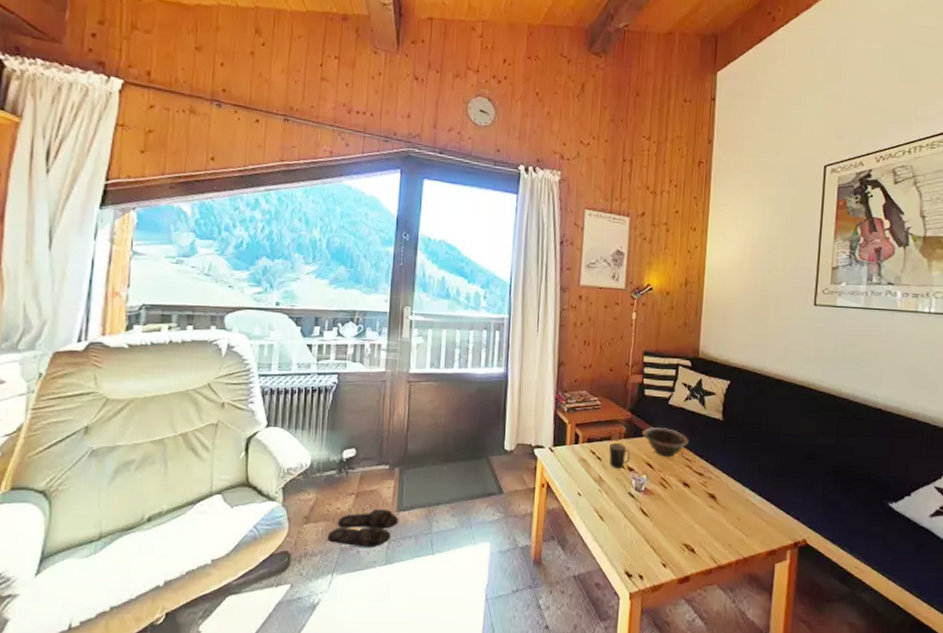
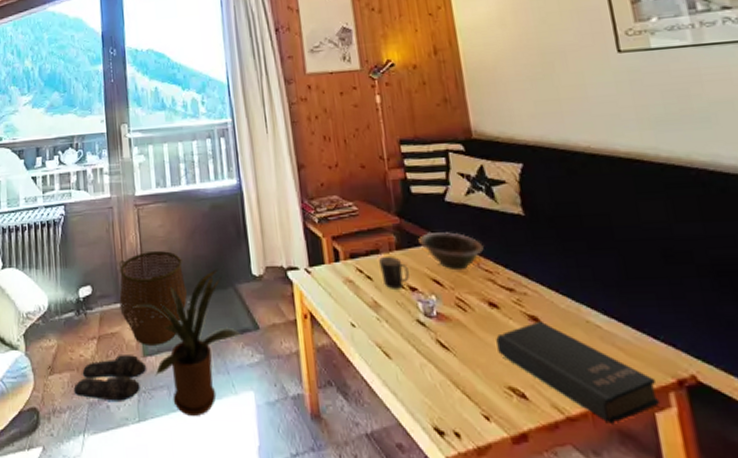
basket: none [381,423,445,503] -> present [119,251,187,345]
house plant: none [391,442,485,560] -> present [131,269,239,416]
book: none [682,498,781,572] -> present [496,320,661,425]

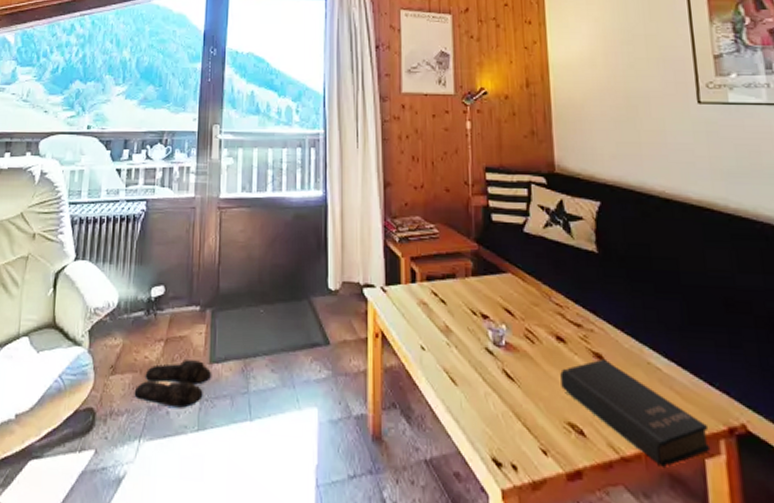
basket: present [119,251,187,345] -> none [191,256,261,353]
house plant: present [131,269,239,416] -> none [203,279,309,429]
mug: present [379,256,409,291] -> none [455,281,482,317]
decorative bowl: present [419,231,485,271] -> none [495,260,558,302]

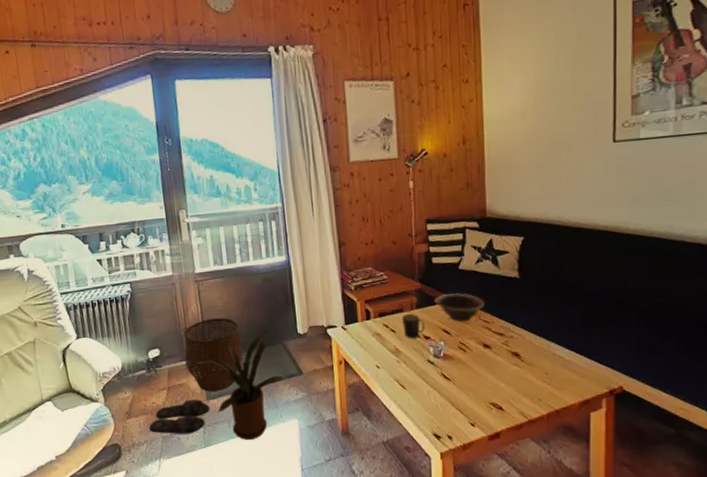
basket: none [191,256,261,353] -> present [183,318,243,392]
house plant: none [203,279,309,429] -> present [195,330,286,440]
mug: none [455,281,482,317] -> present [402,313,425,340]
decorative bowl: none [495,260,558,302] -> present [435,293,486,322]
book: present [560,358,711,469] -> none [486,355,595,423]

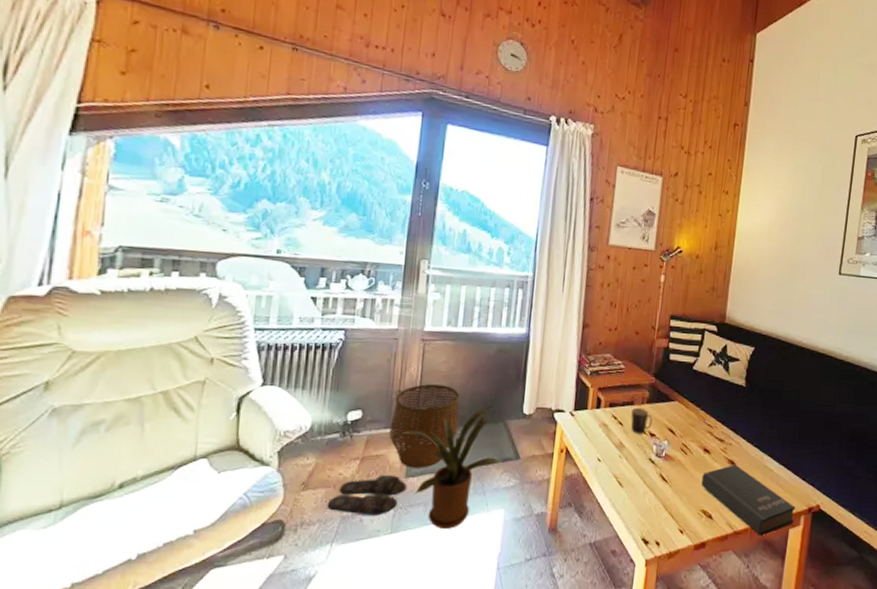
decorative bowl: present [435,293,486,322] -> none [665,391,713,424]
book: none [486,355,595,423] -> present [701,464,796,537]

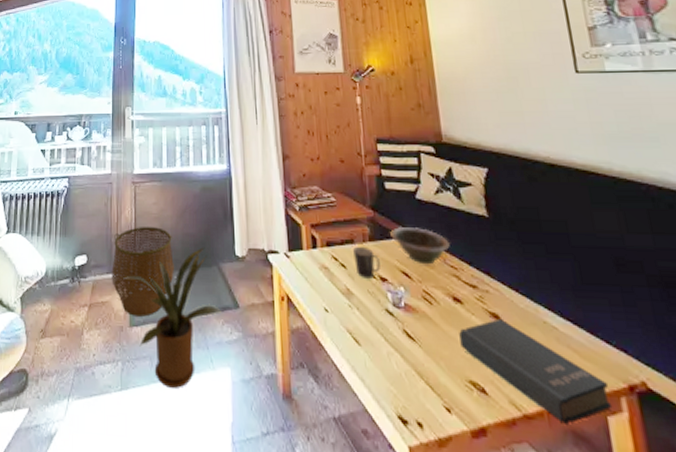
slippers: present [327,475,406,516] -> none [62,323,131,369]
decorative bowl: none [665,391,713,424] -> present [390,226,451,265]

